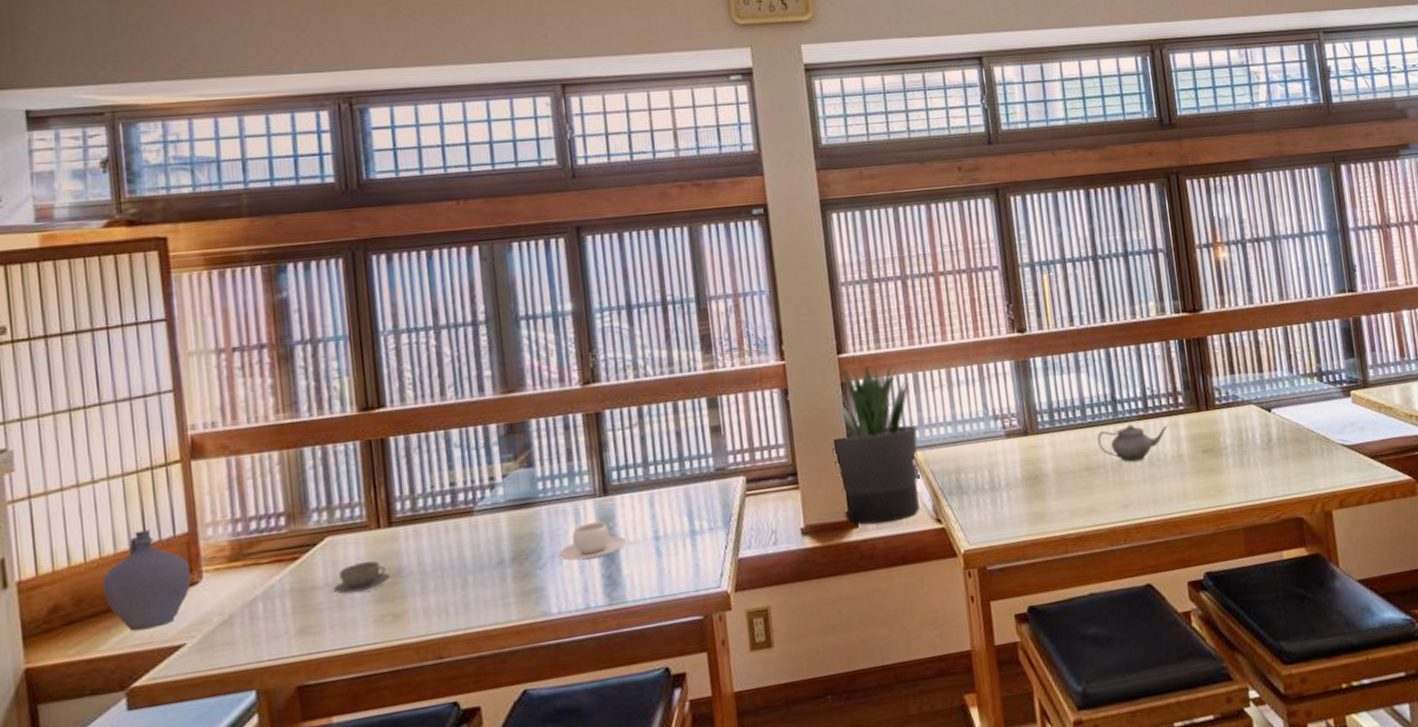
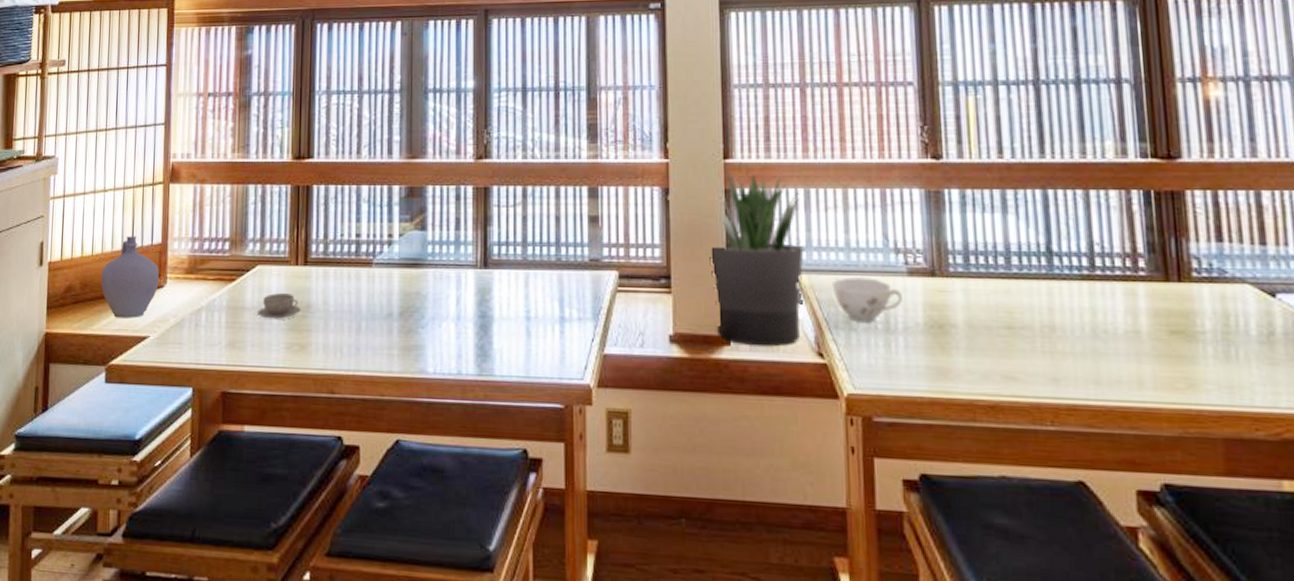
teacup: present [559,522,626,561] -> none [440,292,499,327]
teacup: none [943,445,1003,486] -> present [831,277,902,323]
teapot: present [1097,424,1168,462] -> none [1024,283,1121,329]

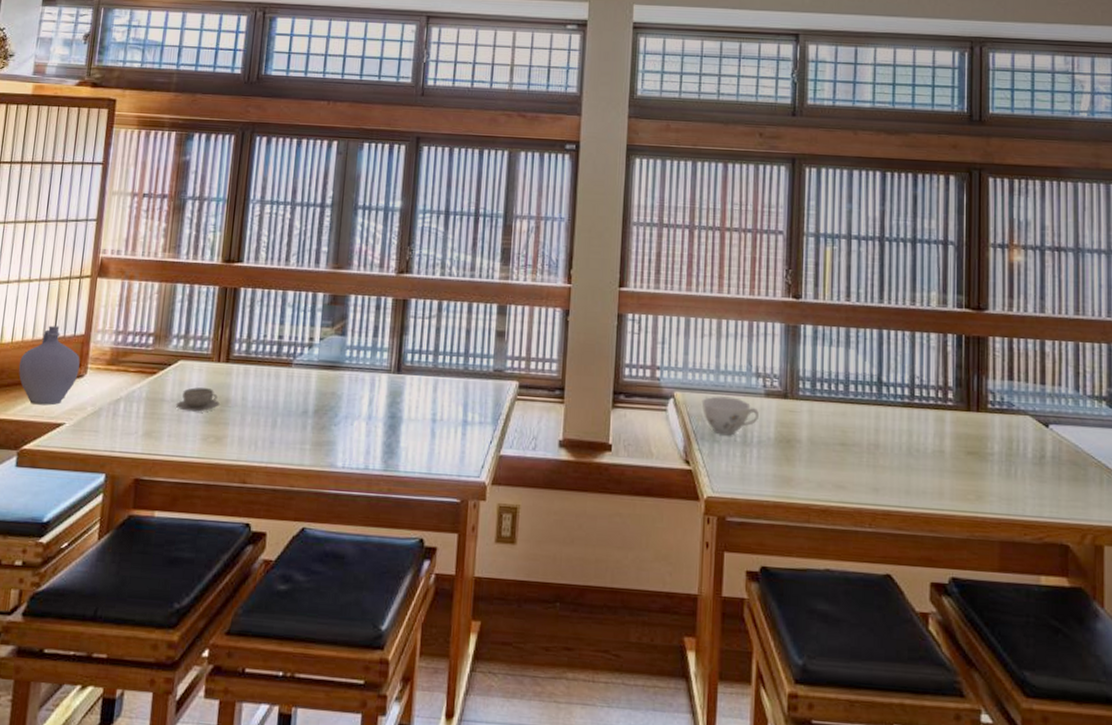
planter: present [709,164,804,345] -> none [599,291,681,453]

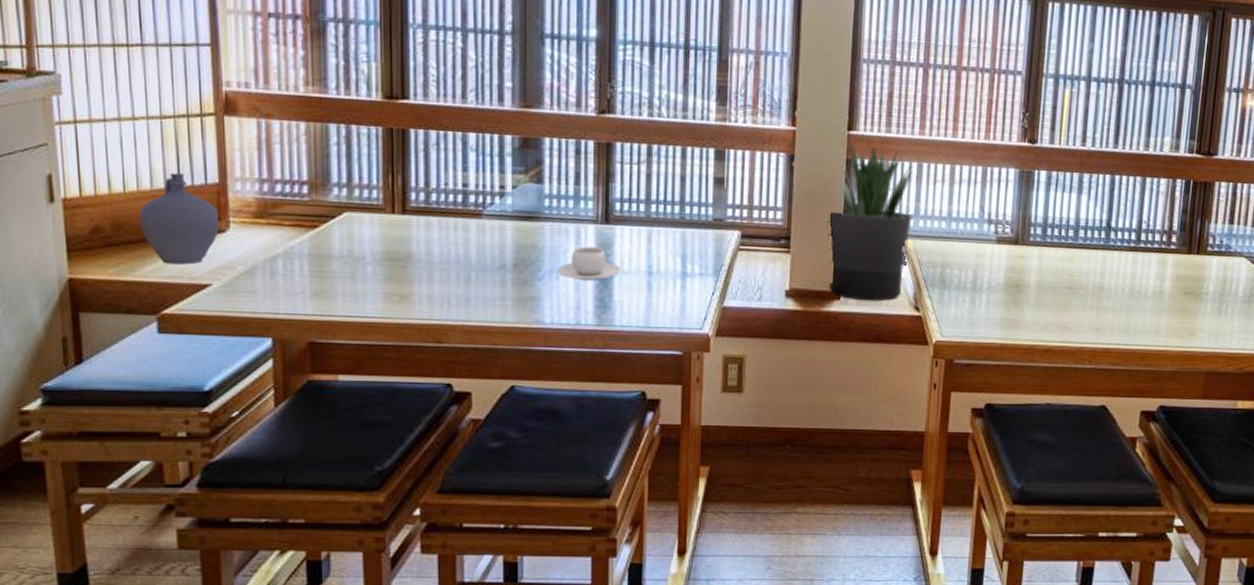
teacup: present [175,387,220,412] -> none [346,242,400,269]
teacup: none [352,394,408,427] -> present [557,247,620,280]
planter: none [599,291,681,453] -> present [827,135,913,300]
teacup: present [701,396,759,436] -> none [932,243,990,282]

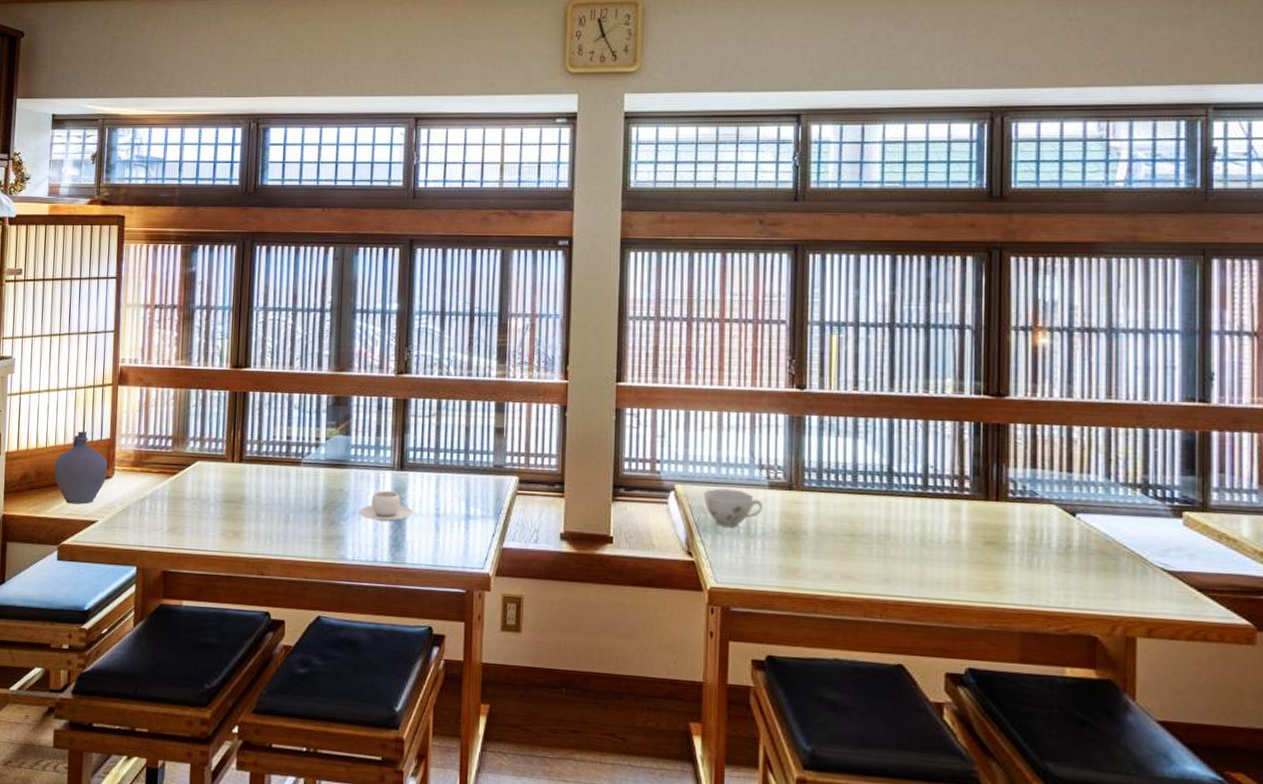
planter: present [827,135,913,300] -> none [599,386,681,545]
teacup: none [932,243,990,282] -> present [703,488,763,527]

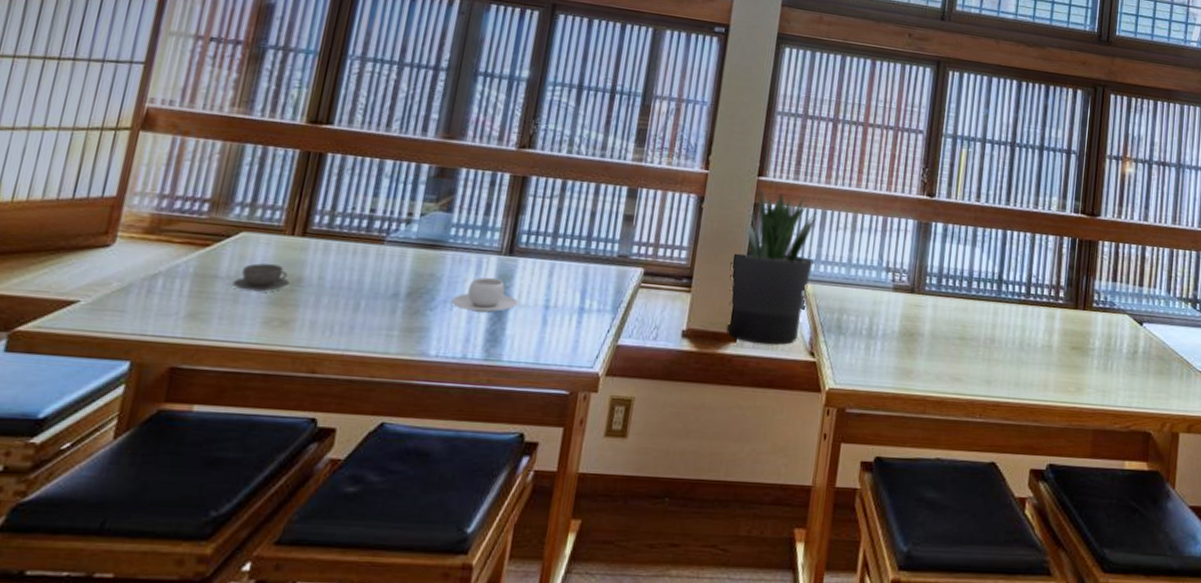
ceramic jug: present [54,431,108,505] -> none [18,184,108,280]
teacup: none [195,486,236,509] -> present [231,263,290,292]
planter: none [599,386,681,545] -> present [727,180,817,344]
teacup: present [703,488,763,527] -> none [831,289,886,328]

